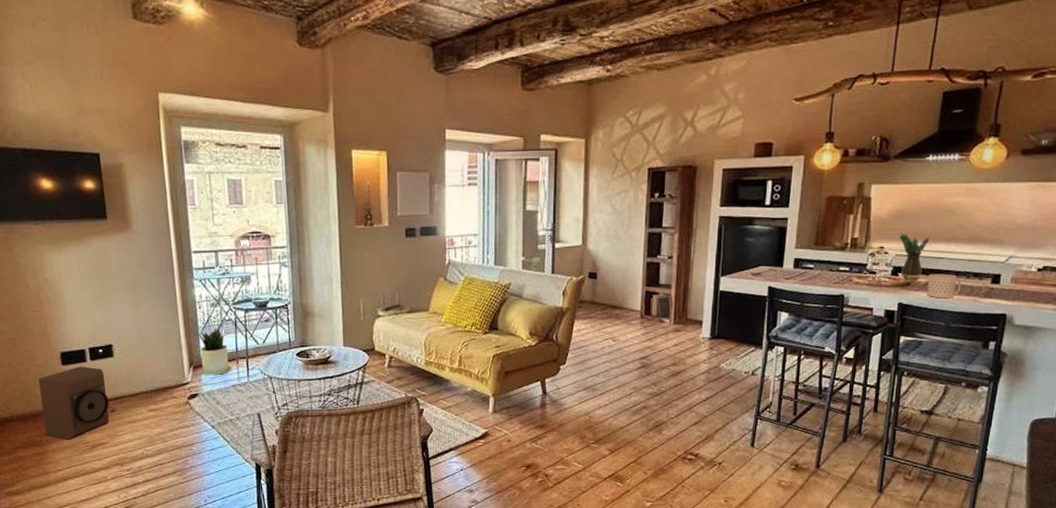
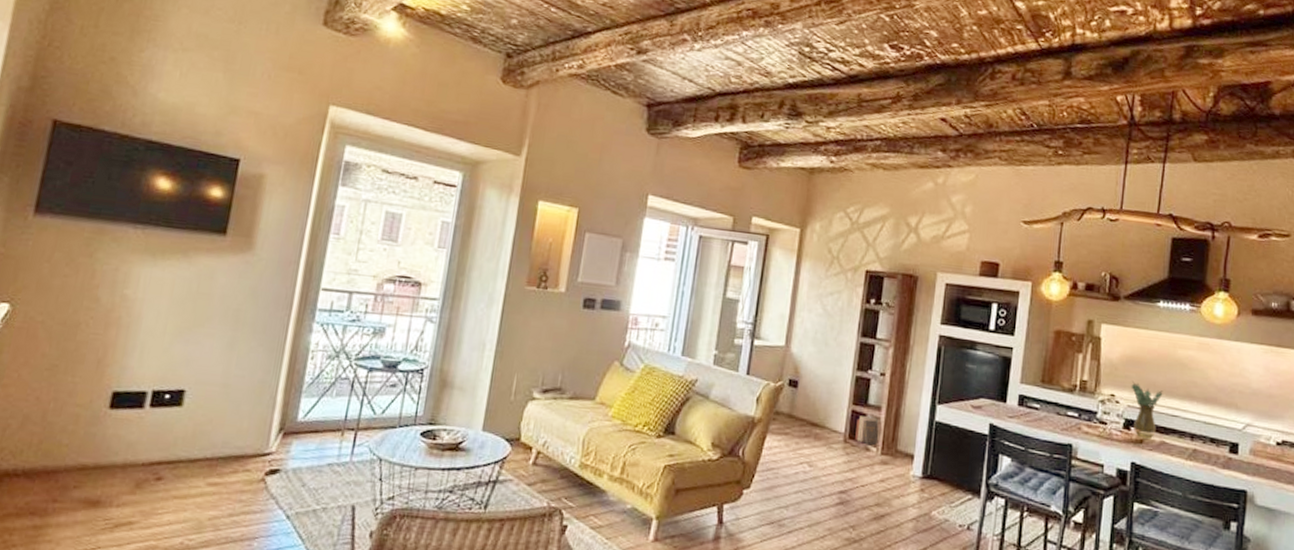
speaker: present [38,366,109,440] -> none [54,413,163,512]
planter: present [198,328,232,375] -> none [289,387,335,448]
mug: present [926,273,962,299] -> none [1161,432,1198,465]

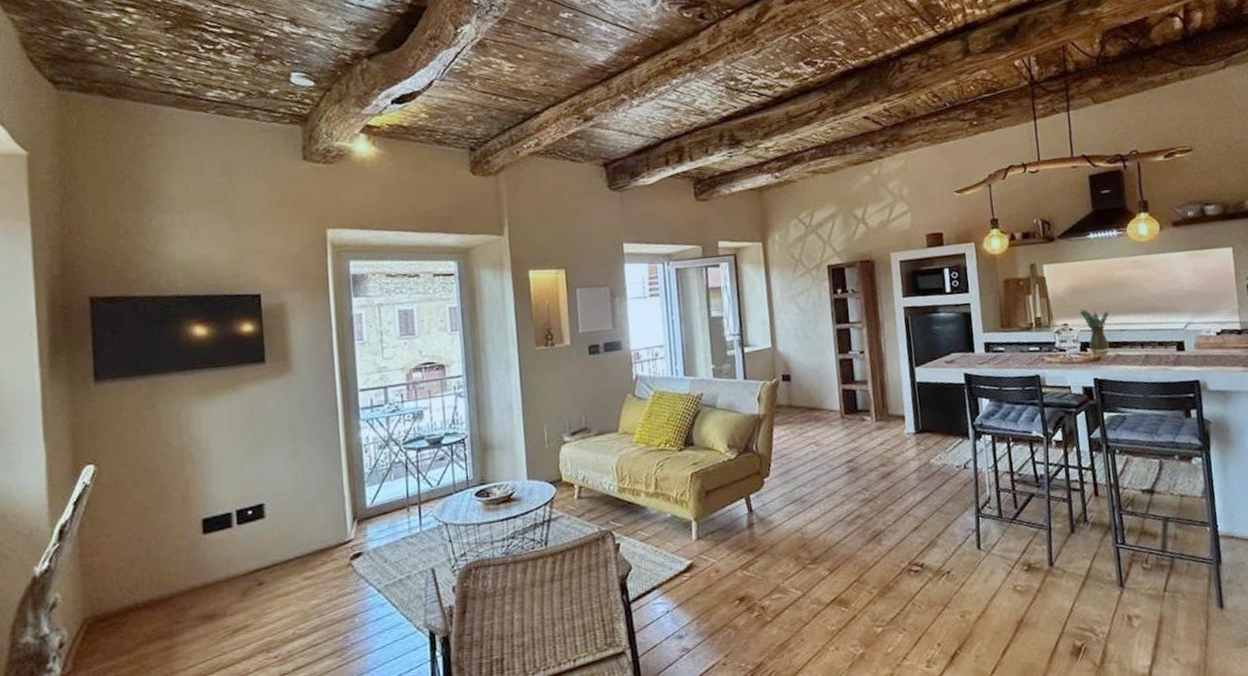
books: present [855,415,879,445] -> none [848,390,871,415]

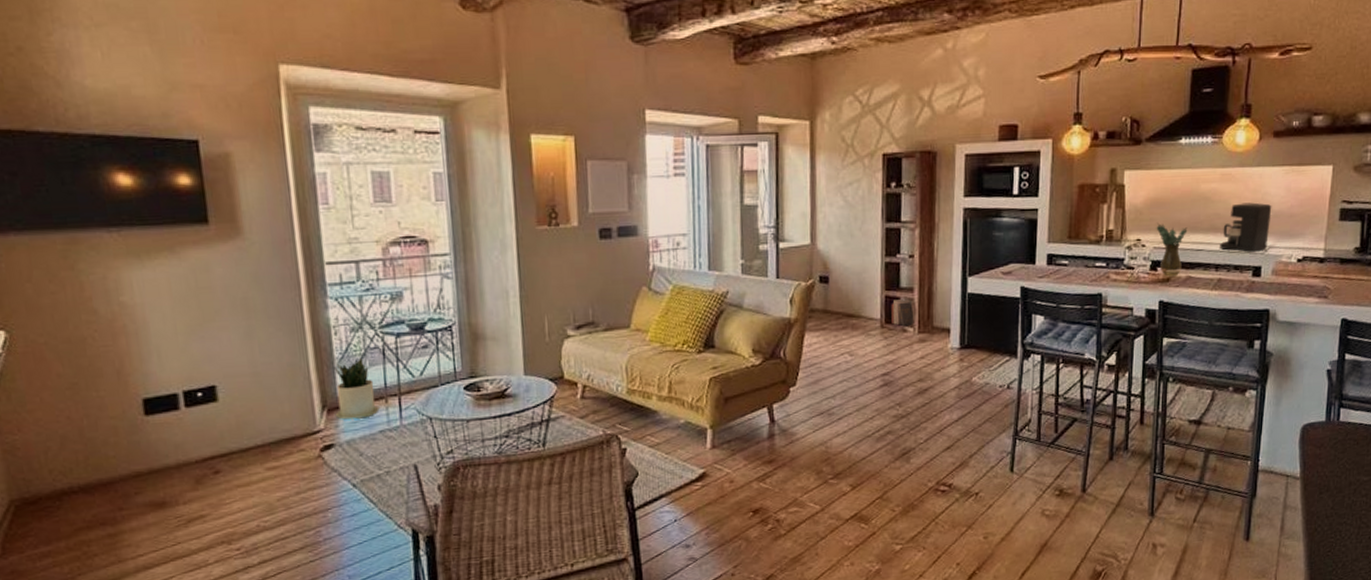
planter: none [364,472,402,530] -> present [334,359,380,420]
books: none [848,390,871,415] -> present [891,298,915,326]
coffee maker: none [1141,284,1186,330] -> present [1220,202,1272,253]

